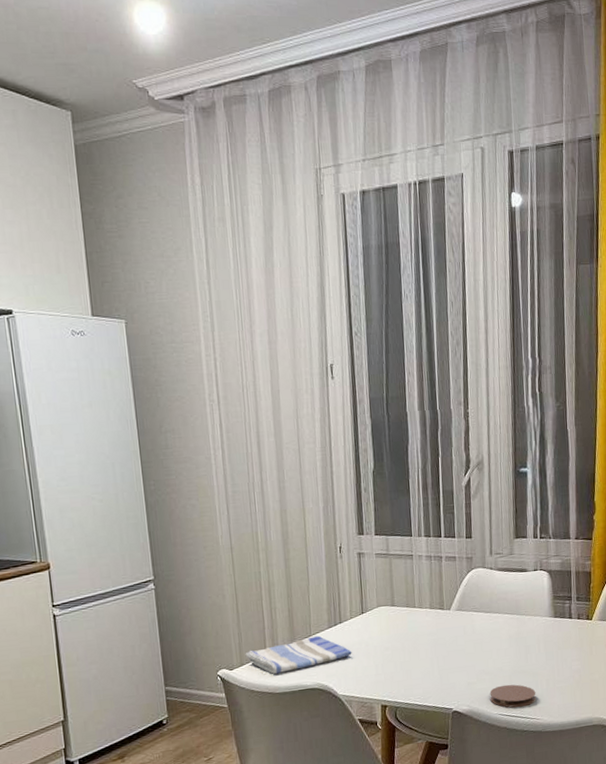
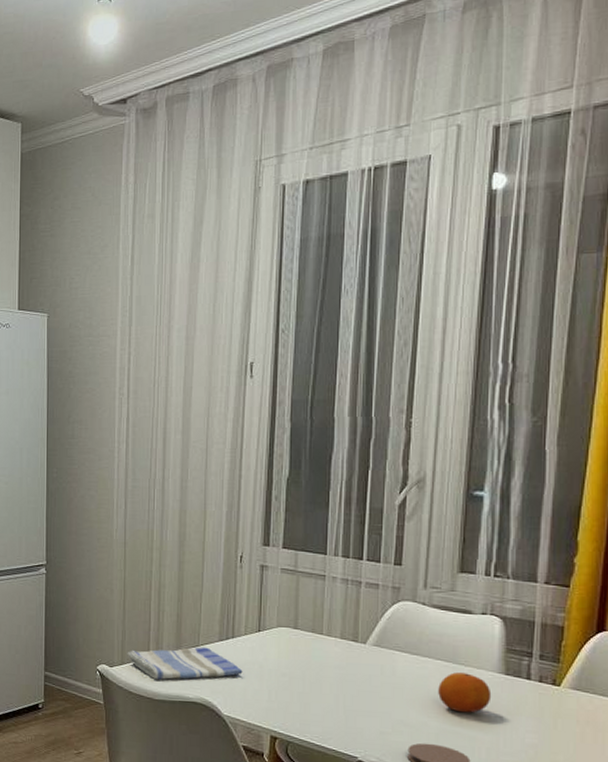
fruit: none [508,621,546,655] -> present [438,672,492,713]

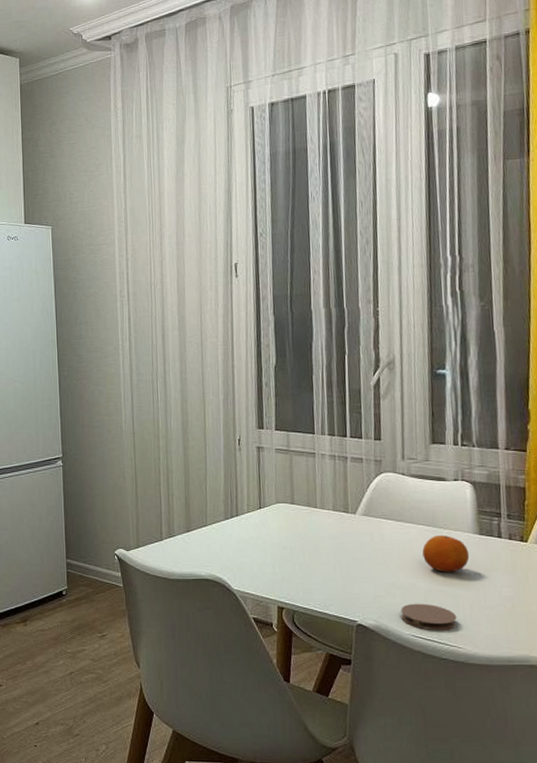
dish towel: present [127,647,243,680] -> none [141,526,248,561]

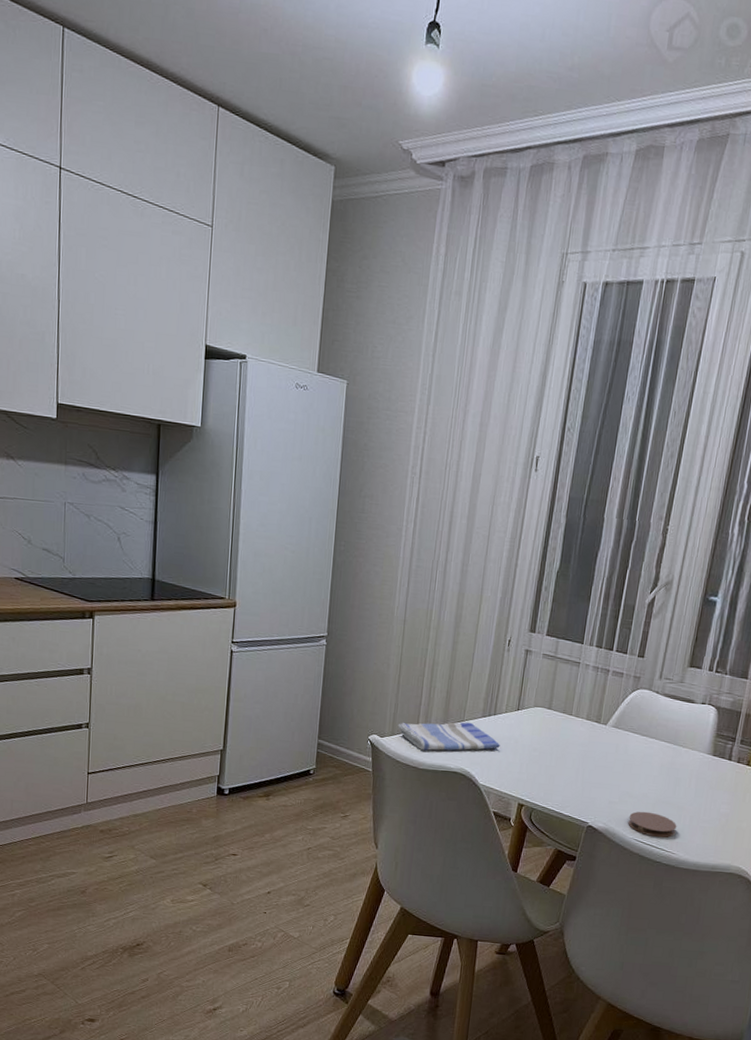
dish towel: none [141,526,248,561] -> present [397,722,500,751]
fruit: present [422,535,470,572] -> none [659,752,700,787]

